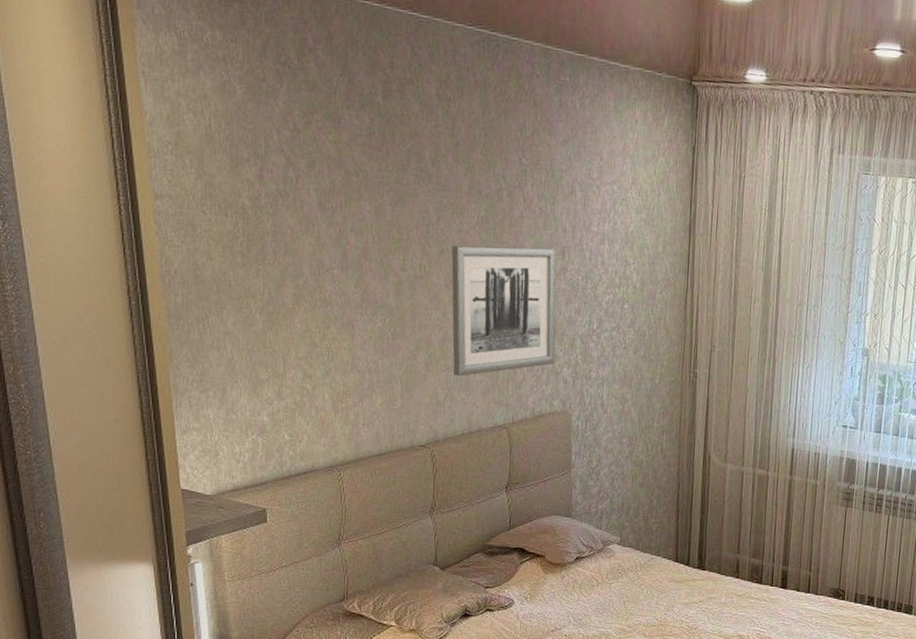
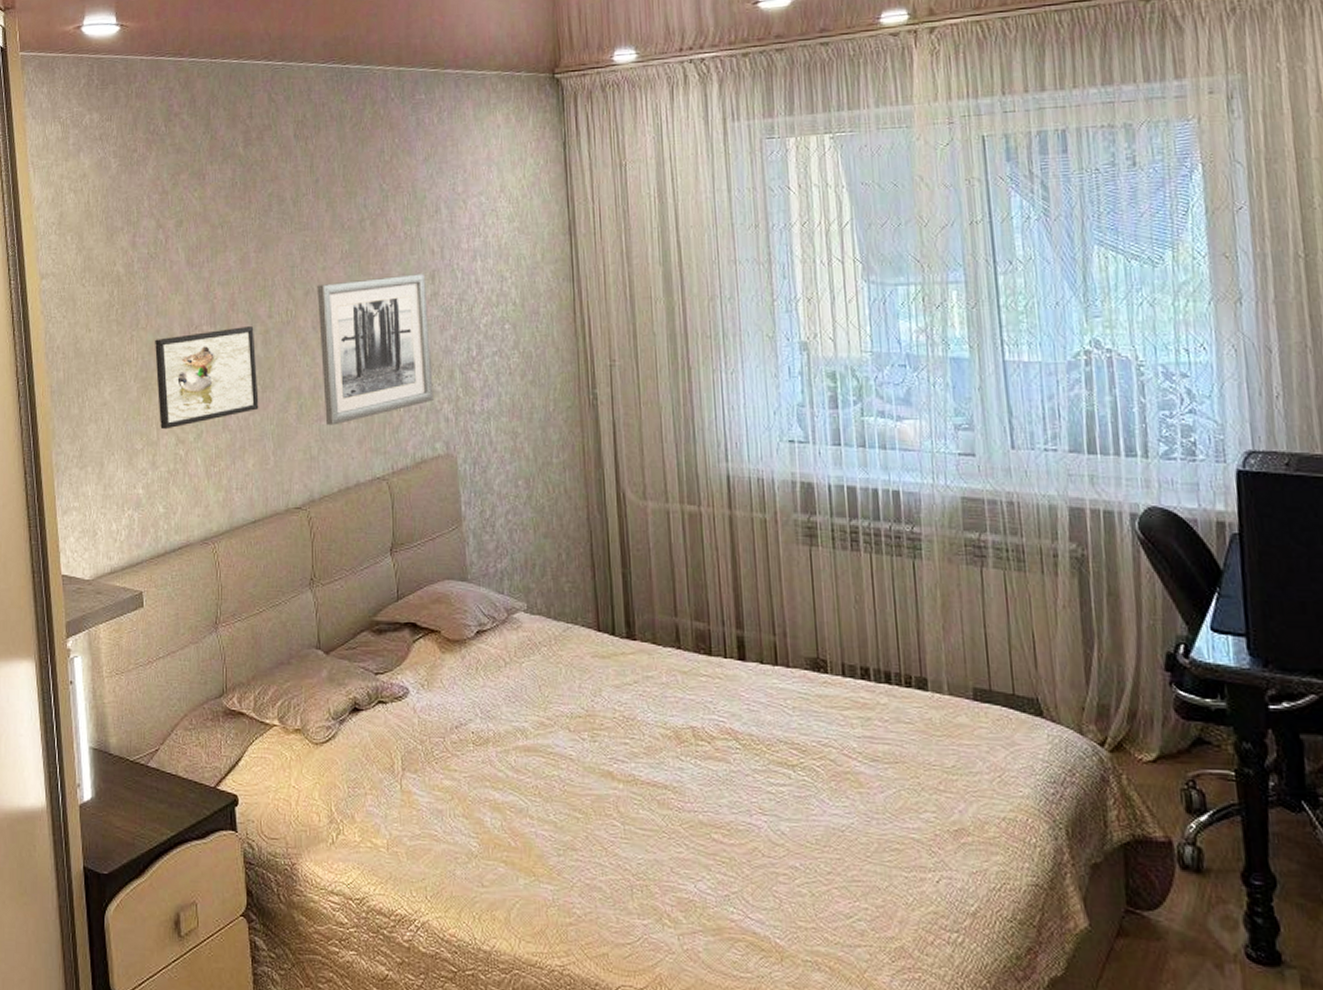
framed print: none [282,275,389,364] -> present [155,326,259,430]

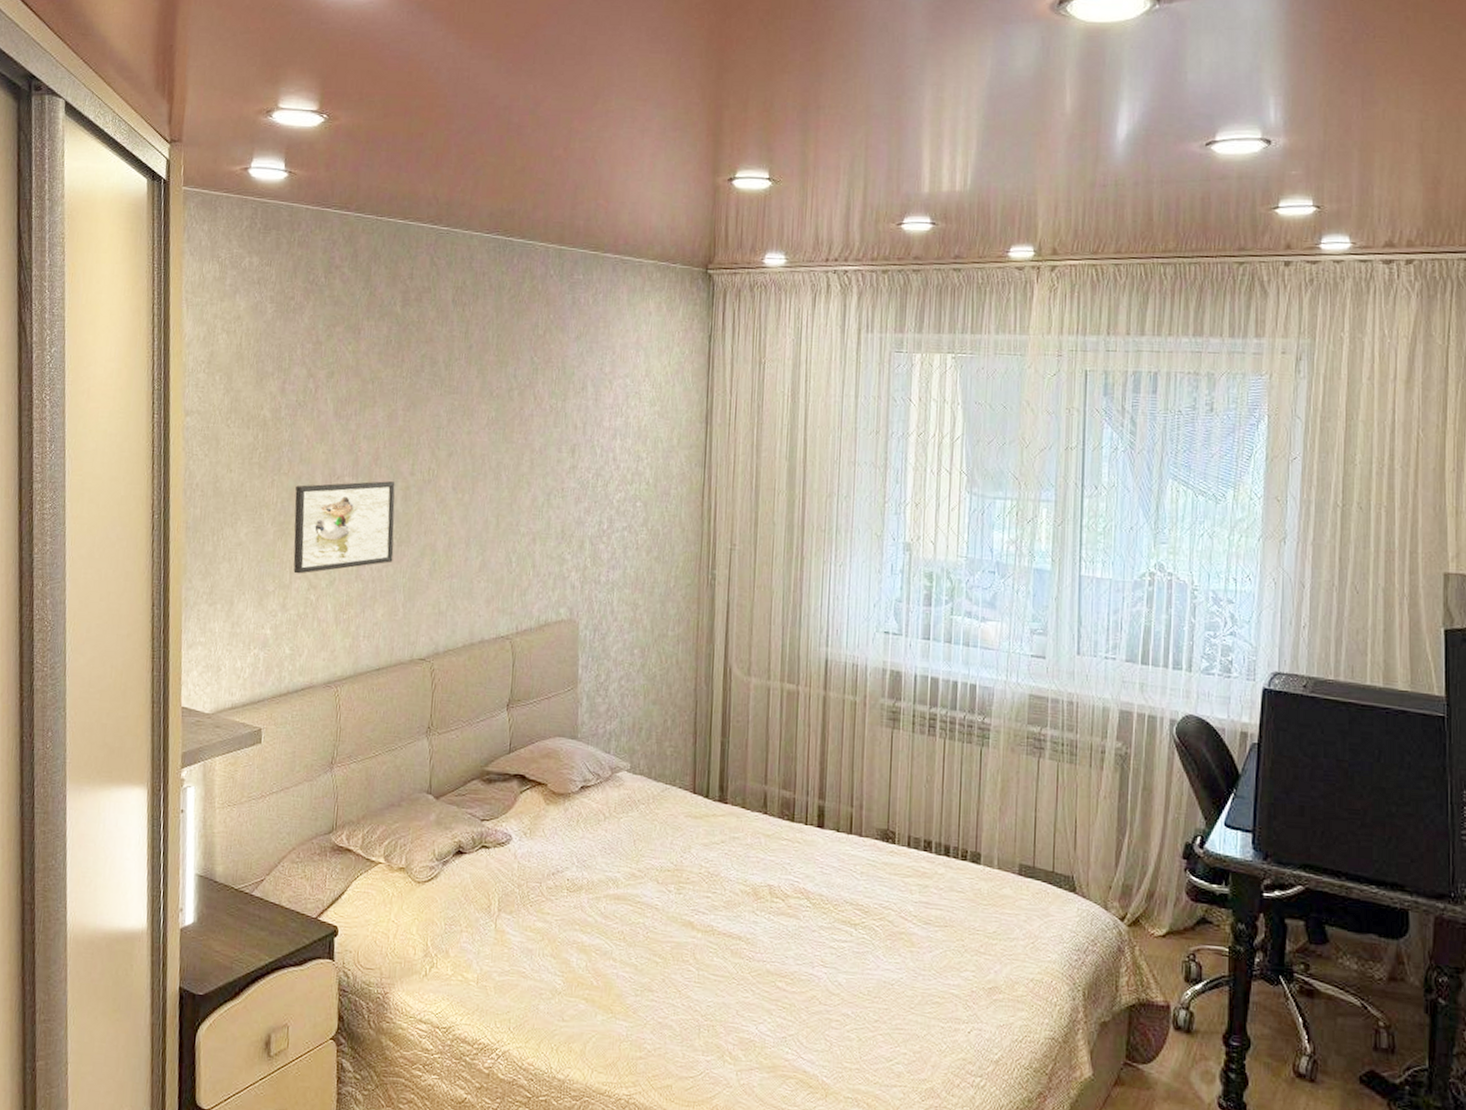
wall art: present [317,273,434,426] -> none [456,446,567,584]

